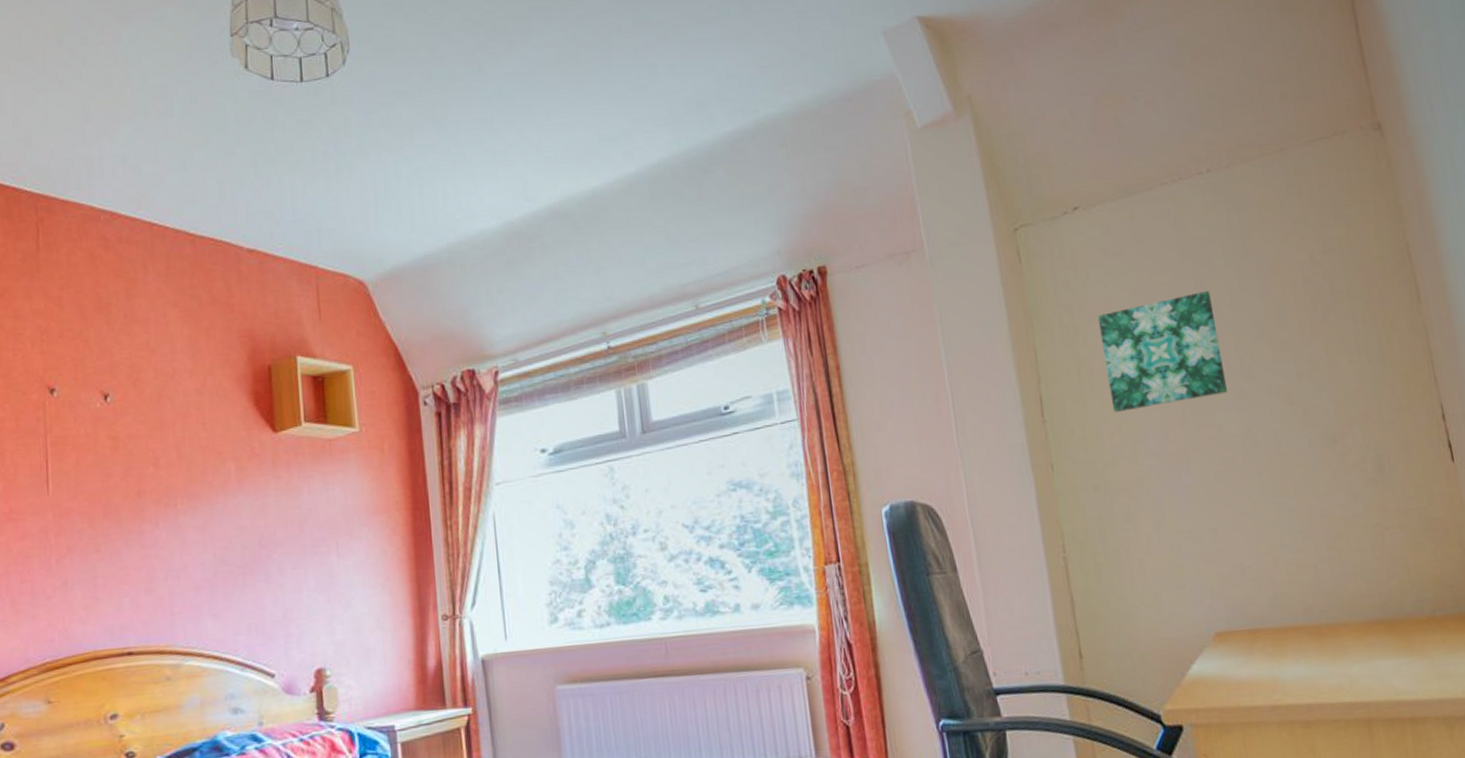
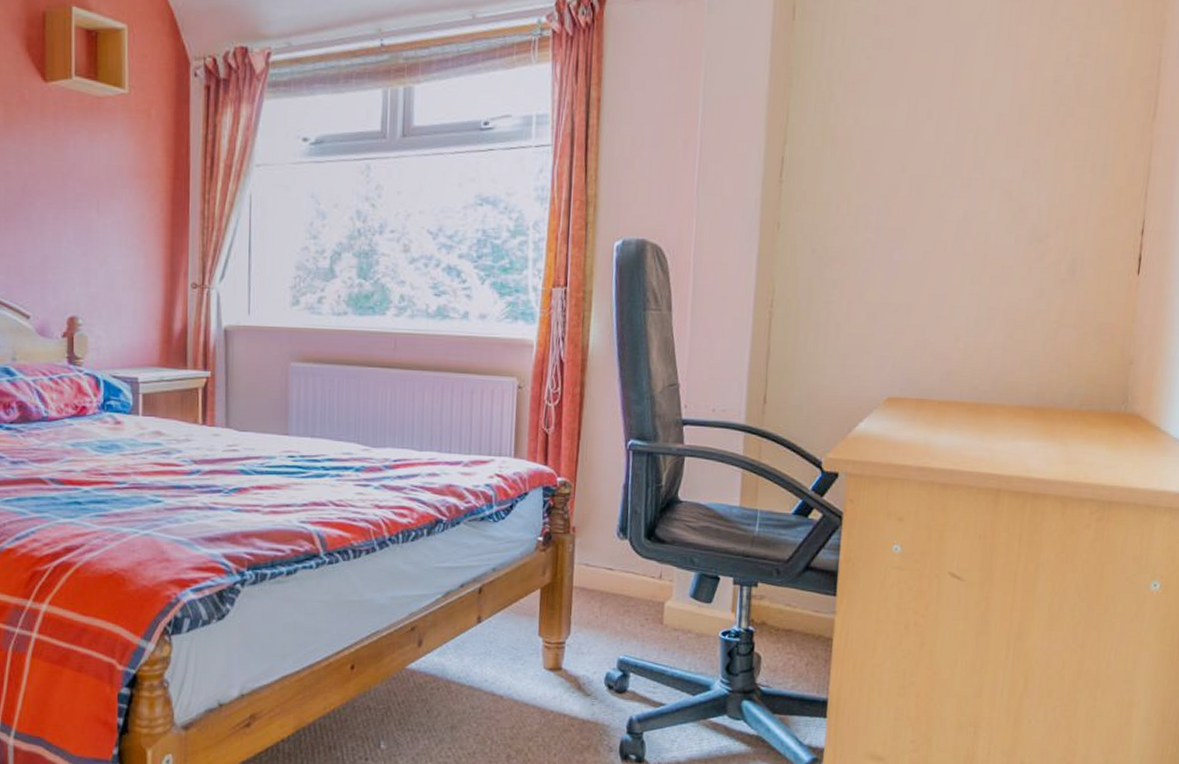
wall art: present [1097,290,1228,412] -> none [846,76,964,184]

